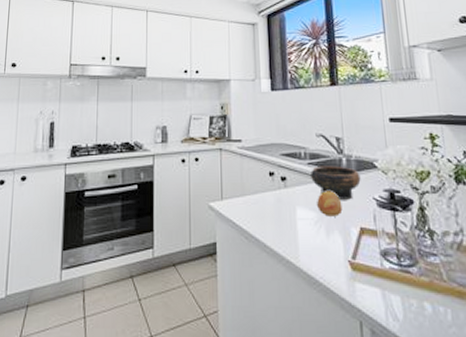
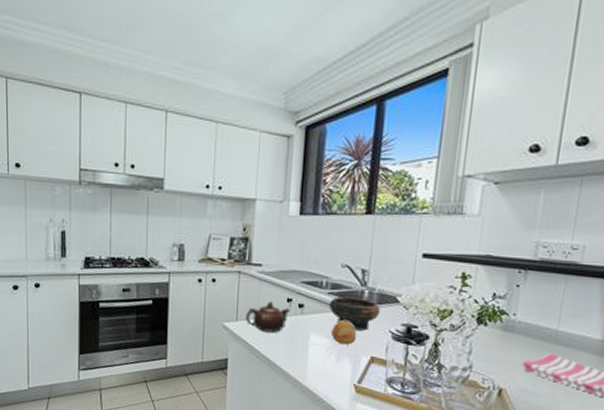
teapot: none [231,177,274,209] -> present [246,301,291,332]

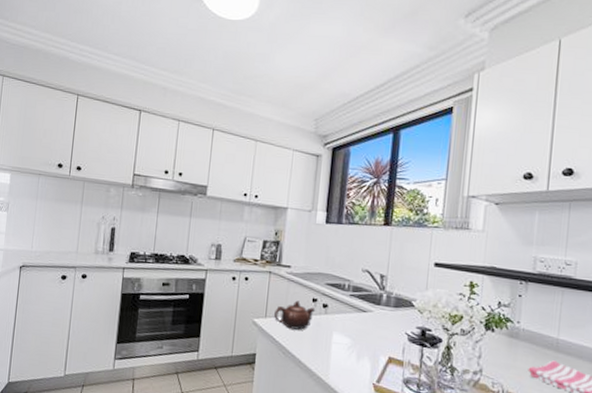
bowl: present [329,296,381,331] -> none [351,298,397,332]
fruit: present [331,320,357,345] -> none [352,321,376,345]

